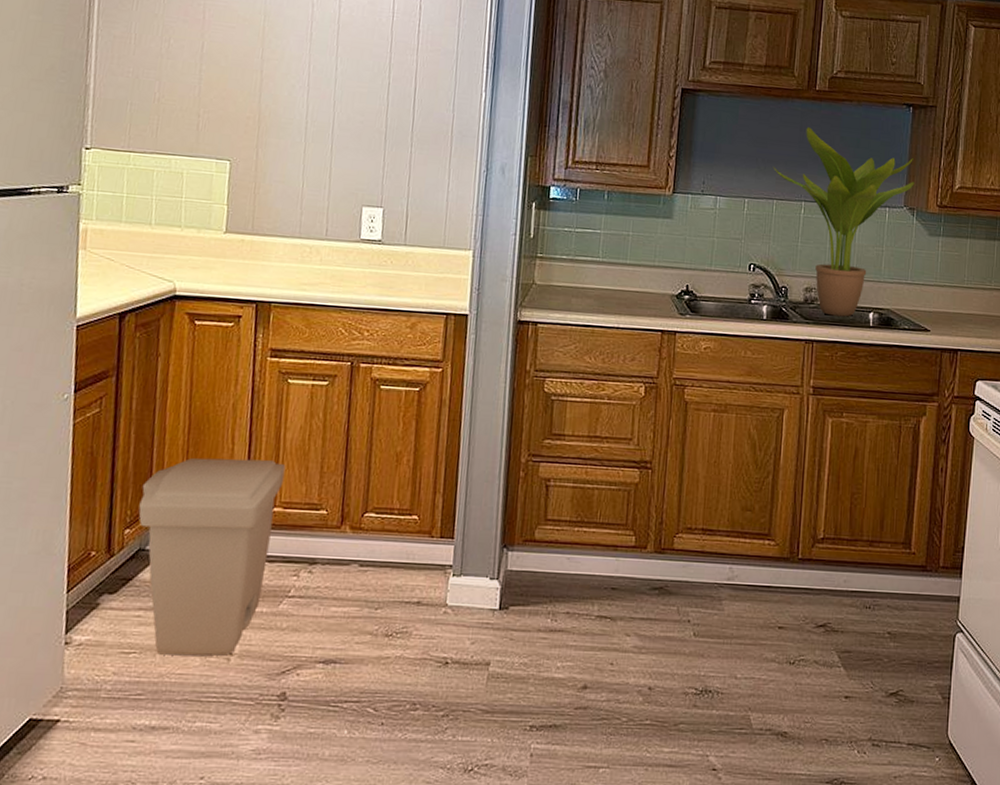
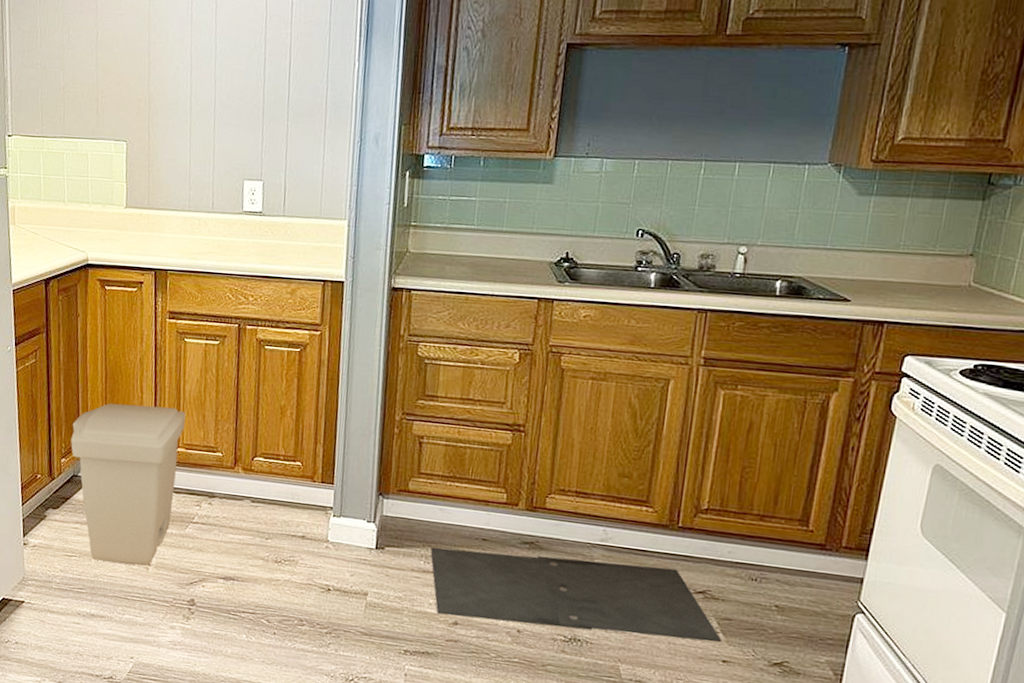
door mat: none [558,601,844,679] -> present [430,546,722,643]
potted plant: present [773,127,915,317] -> none [669,78,845,286]

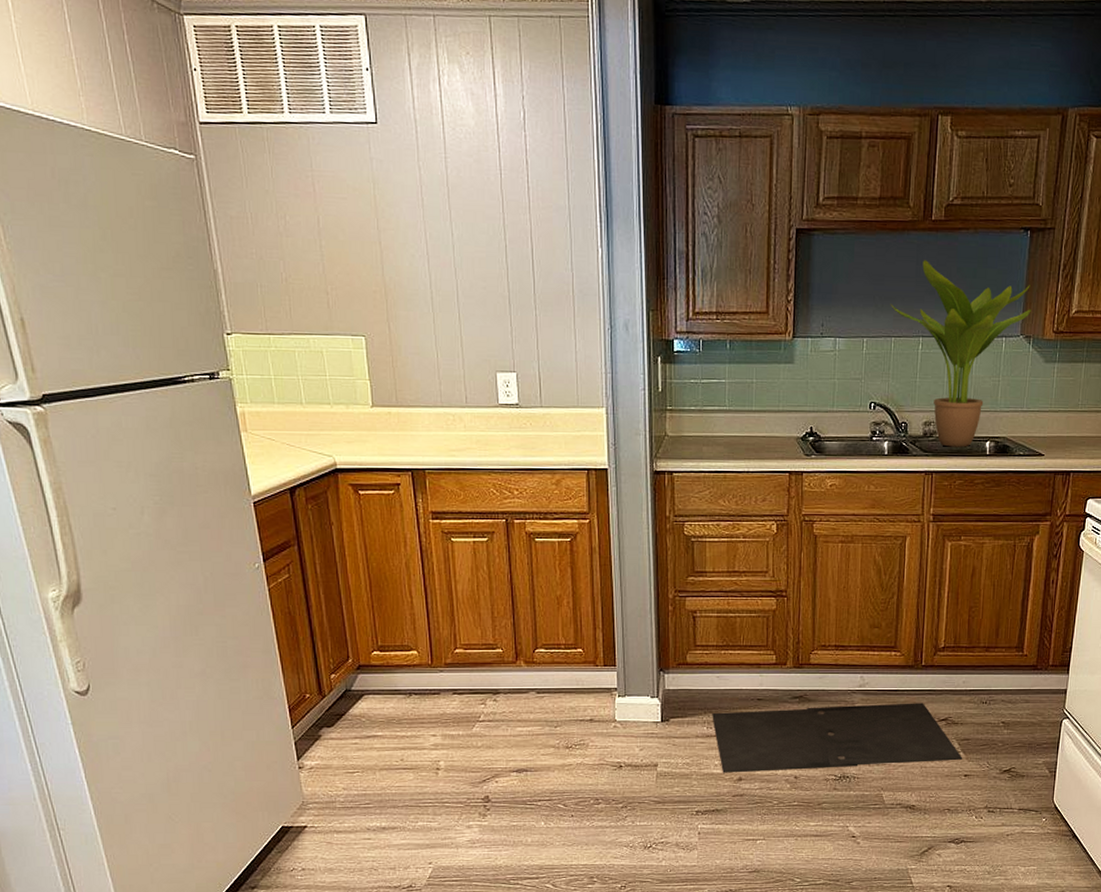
trash can: present [71,403,186,565] -> none [338,610,461,772]
potted plant: none [669,78,845,286] -> present [890,260,1031,447]

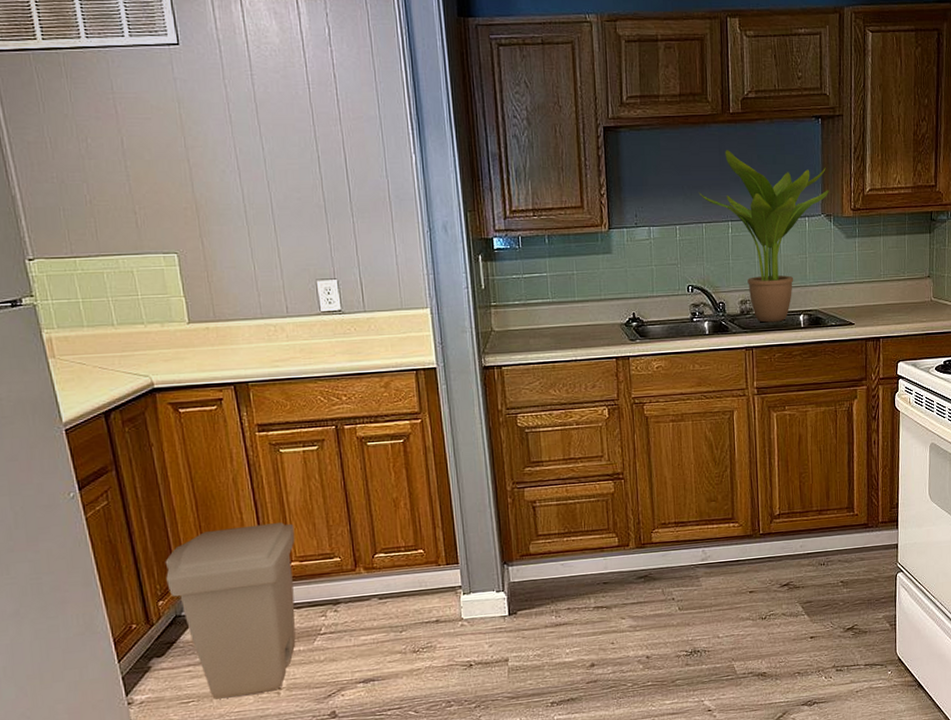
trash can: none [338,610,461,772] -> present [165,522,296,700]
door mat: present [712,703,963,773] -> none [559,570,808,661]

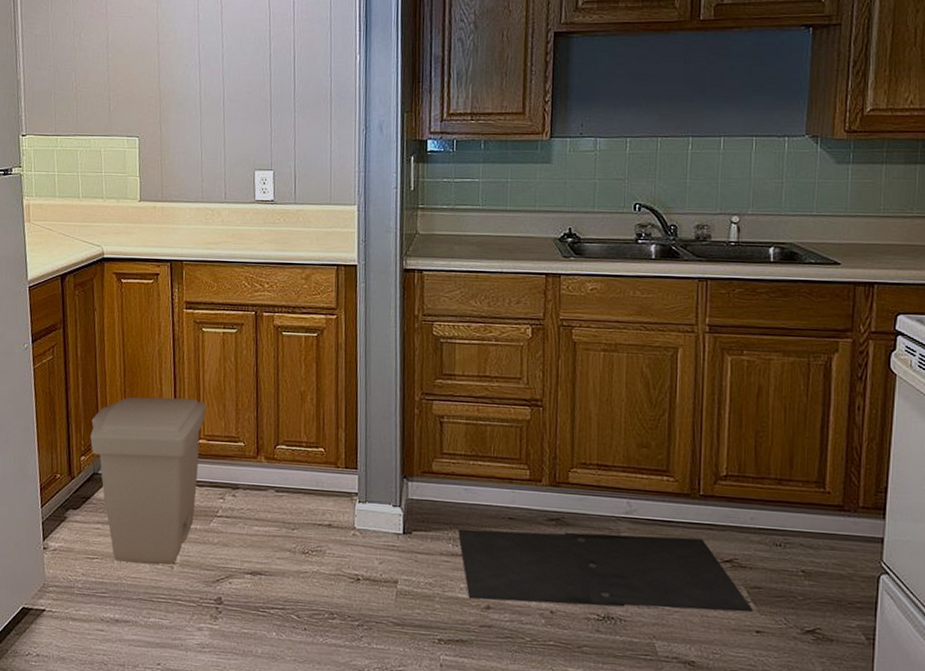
door mat: none [559,570,808,661] -> present [458,528,754,613]
potted plant: present [698,150,829,323] -> none [655,59,817,253]

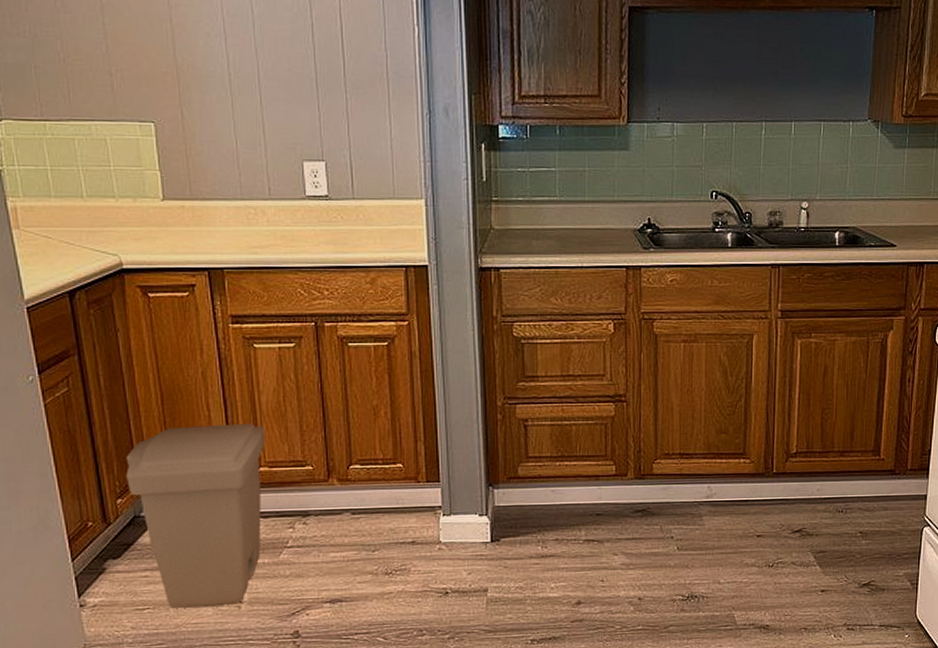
door mat: present [458,528,754,613] -> none [547,513,819,597]

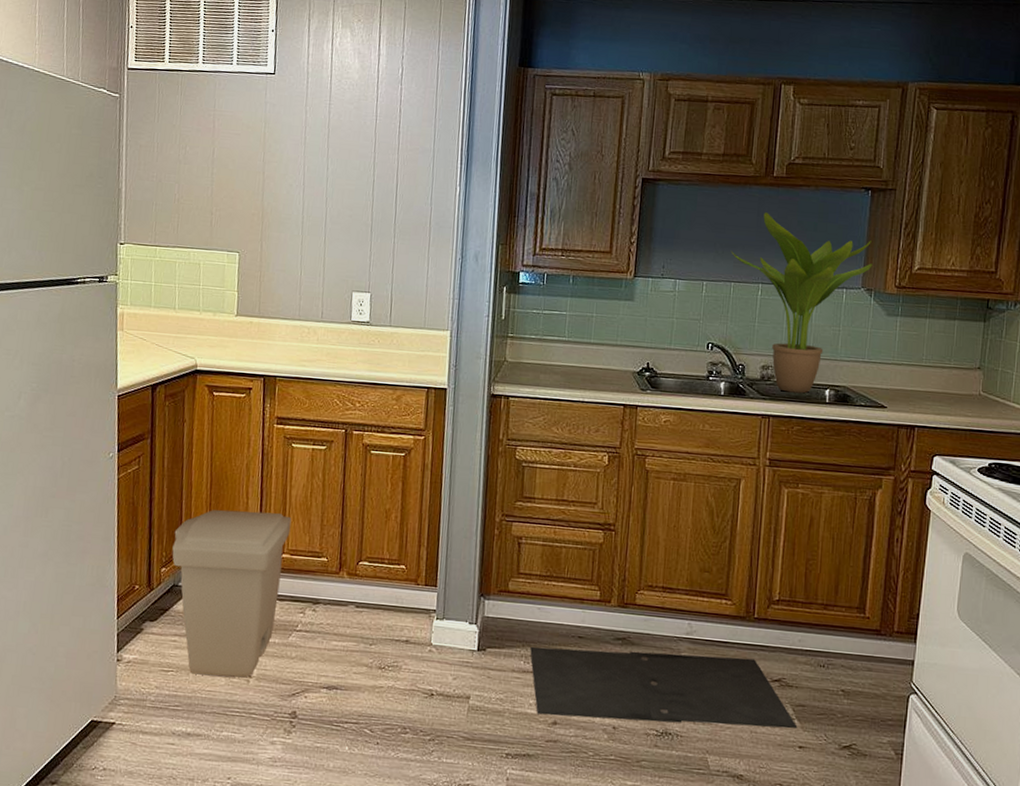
door mat: none [547,513,819,597] -> present [530,646,798,729]
potted plant: none [730,40,879,238] -> present [730,212,873,394]

